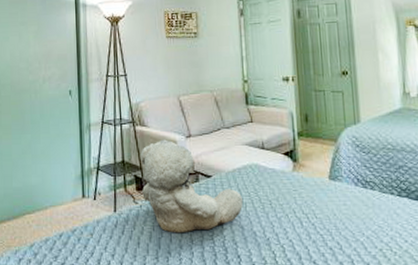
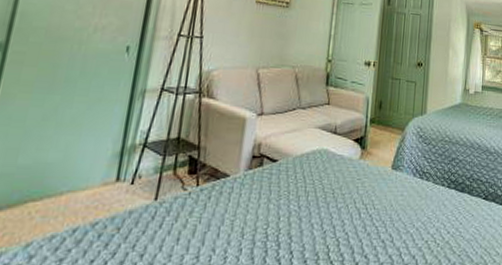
teddy bear: present [140,139,244,233] -> none [194,115,307,227]

